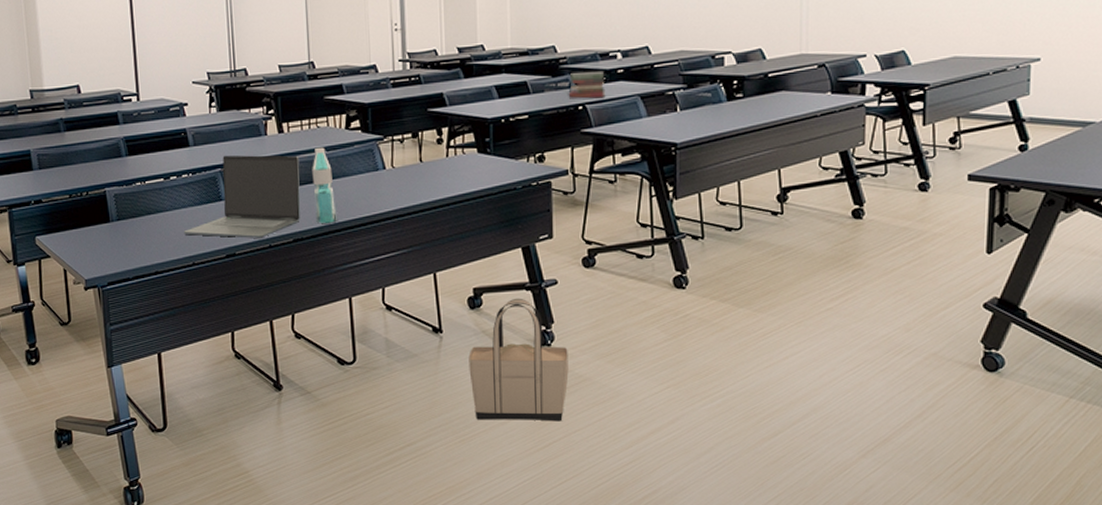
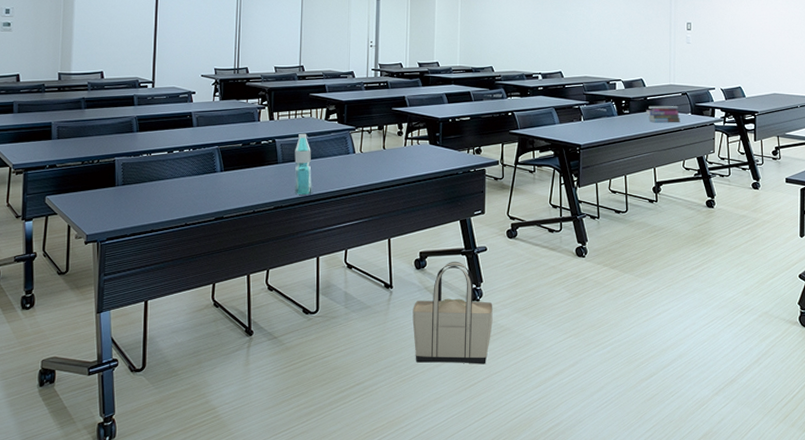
laptop: present [183,155,301,239] -> none [179,135,285,206]
books: present [568,71,606,99] -> none [501,87,529,108]
books: none [767,83,816,109] -> present [646,106,681,123]

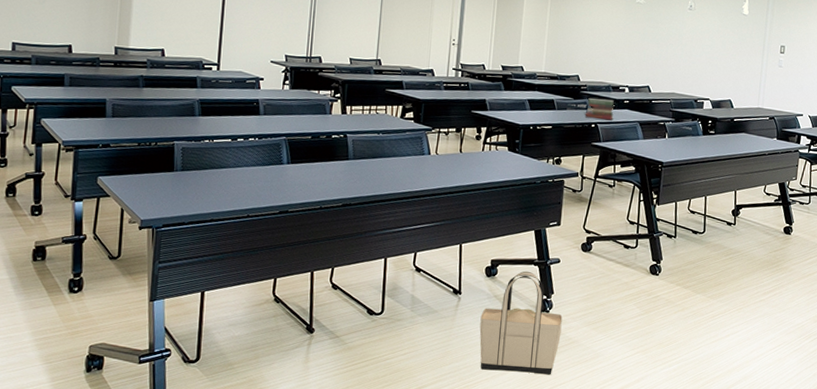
water bottle: present [294,133,313,195] -> none [364,130,385,194]
books: none [501,87,529,108] -> present [584,98,614,121]
books: present [646,106,681,123] -> none [732,128,766,148]

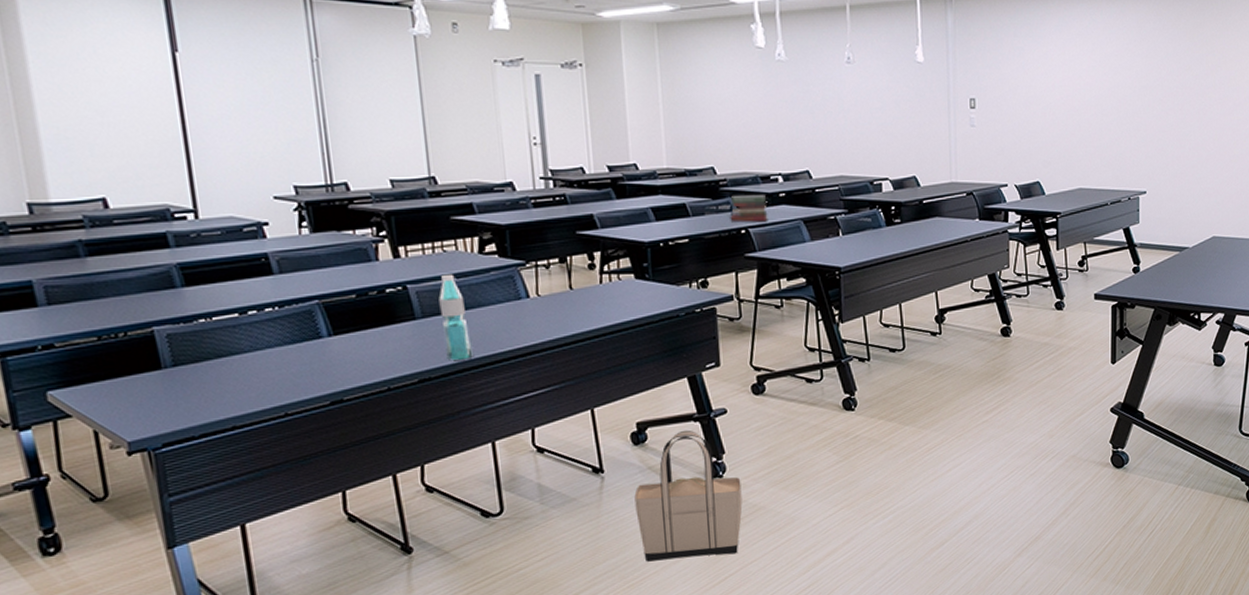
water bottle: none [364,130,385,194] -> present [438,274,475,360]

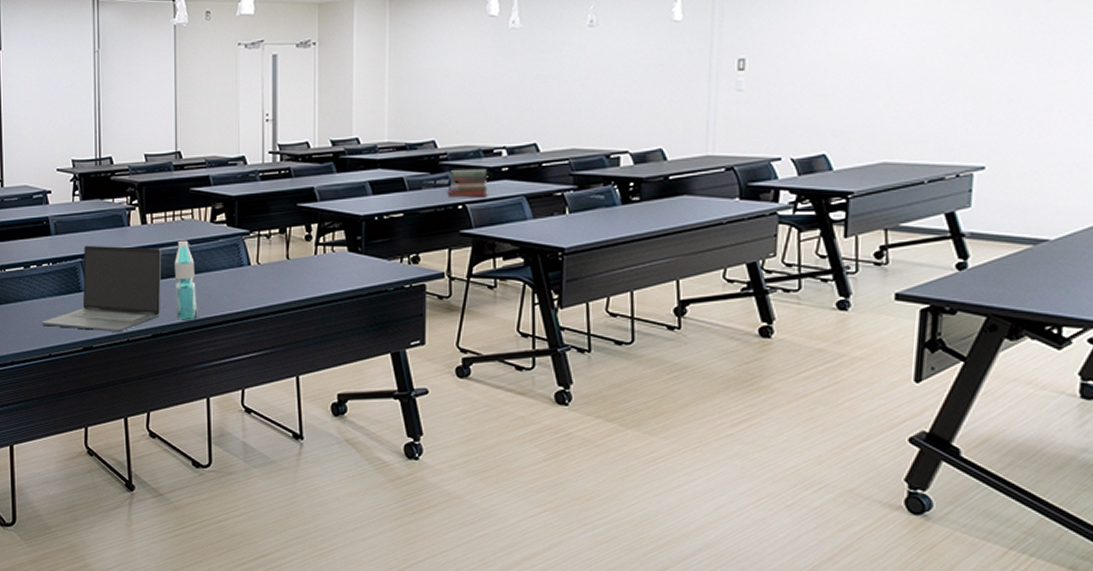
laptop: none [269,283,427,382] -> present [41,245,162,333]
shopping bag: present [634,430,743,562] -> none [330,406,437,541]

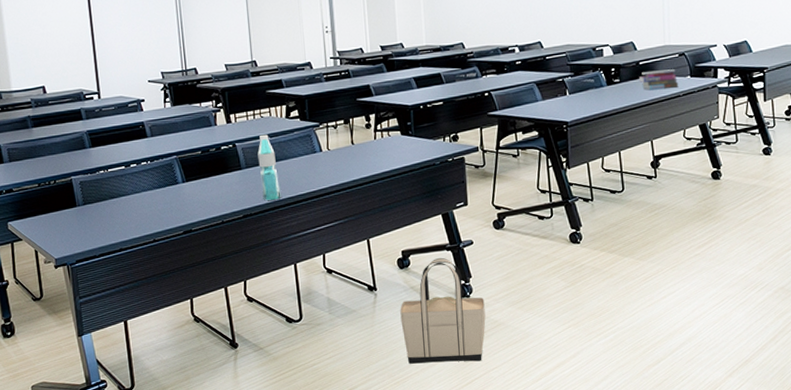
laptop: present [41,245,162,333] -> none [144,142,249,217]
shopping bag: none [330,406,437,541] -> present [400,257,486,364]
books: present [447,168,488,198] -> none [476,63,507,88]
books: none [667,188,722,214] -> present [639,69,679,91]

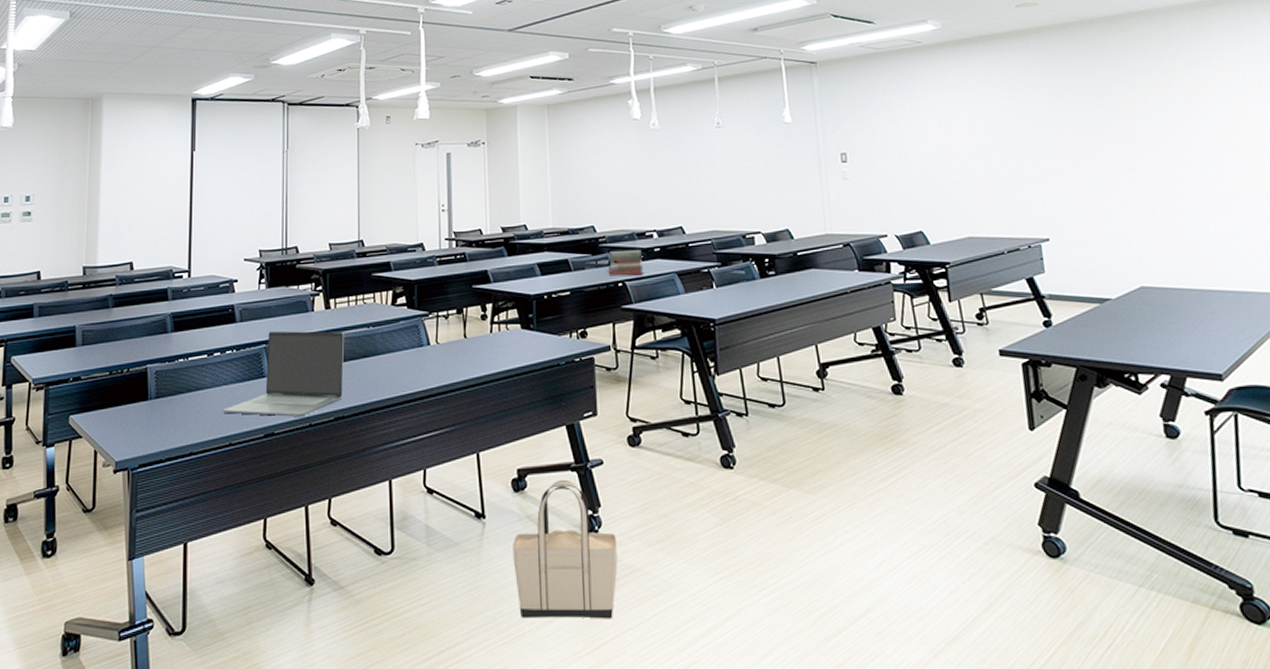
laptop: none [144,142,249,217] -> present [222,331,345,418]
water bottle: present [257,134,282,201] -> none [357,323,381,401]
books: none [476,63,507,88] -> present [608,249,644,277]
books: present [639,69,679,91] -> none [798,262,845,286]

